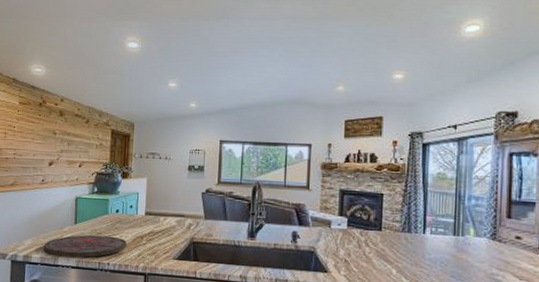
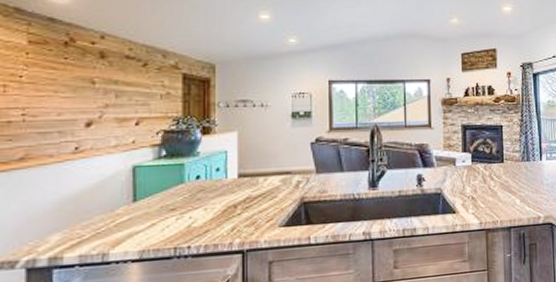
cutting board: present [43,235,127,258] -> none [83,210,214,250]

